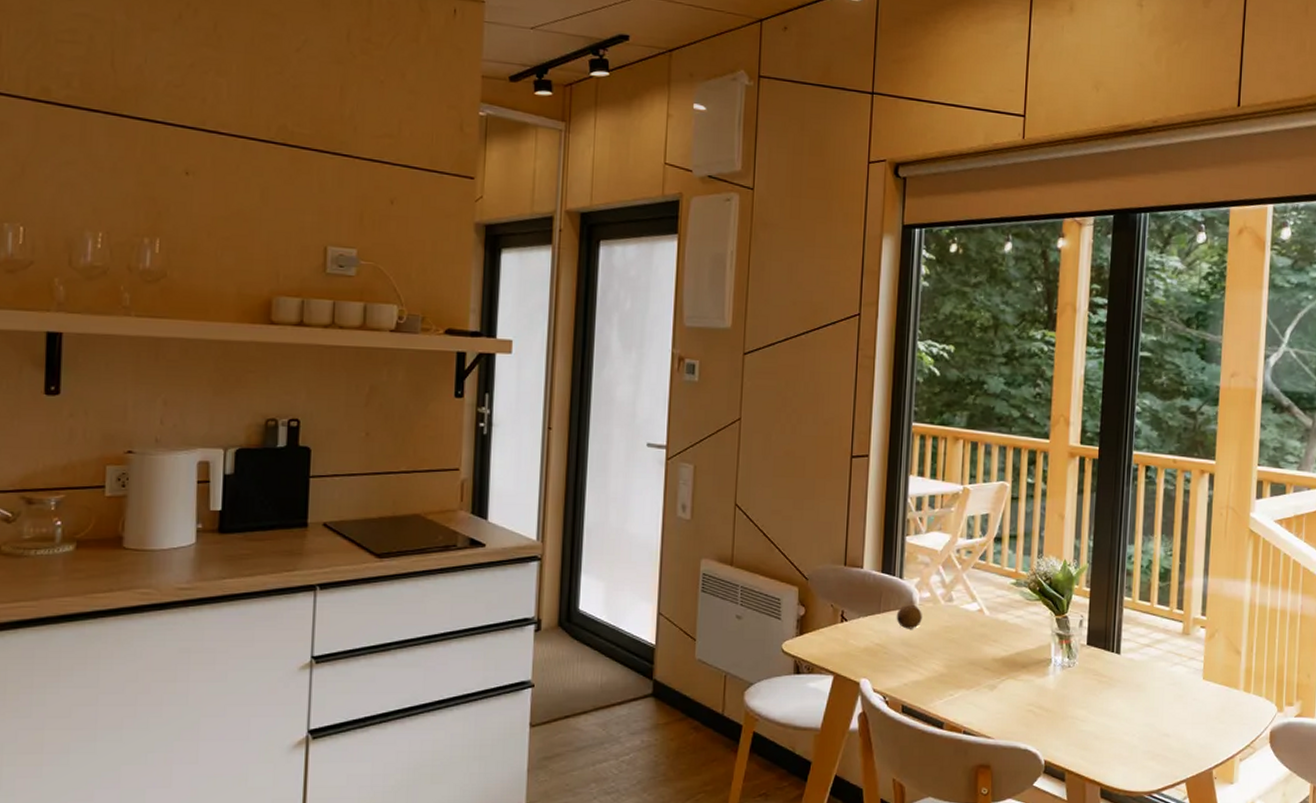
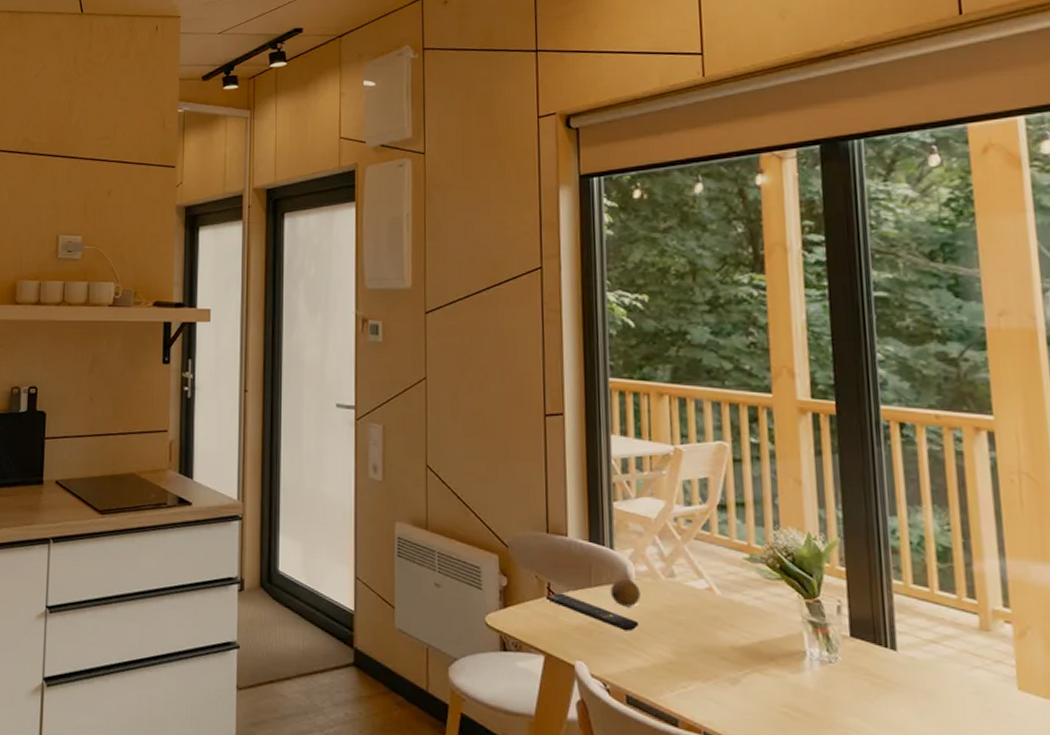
remote control: none [838,619,918,650] -> present [545,593,639,631]

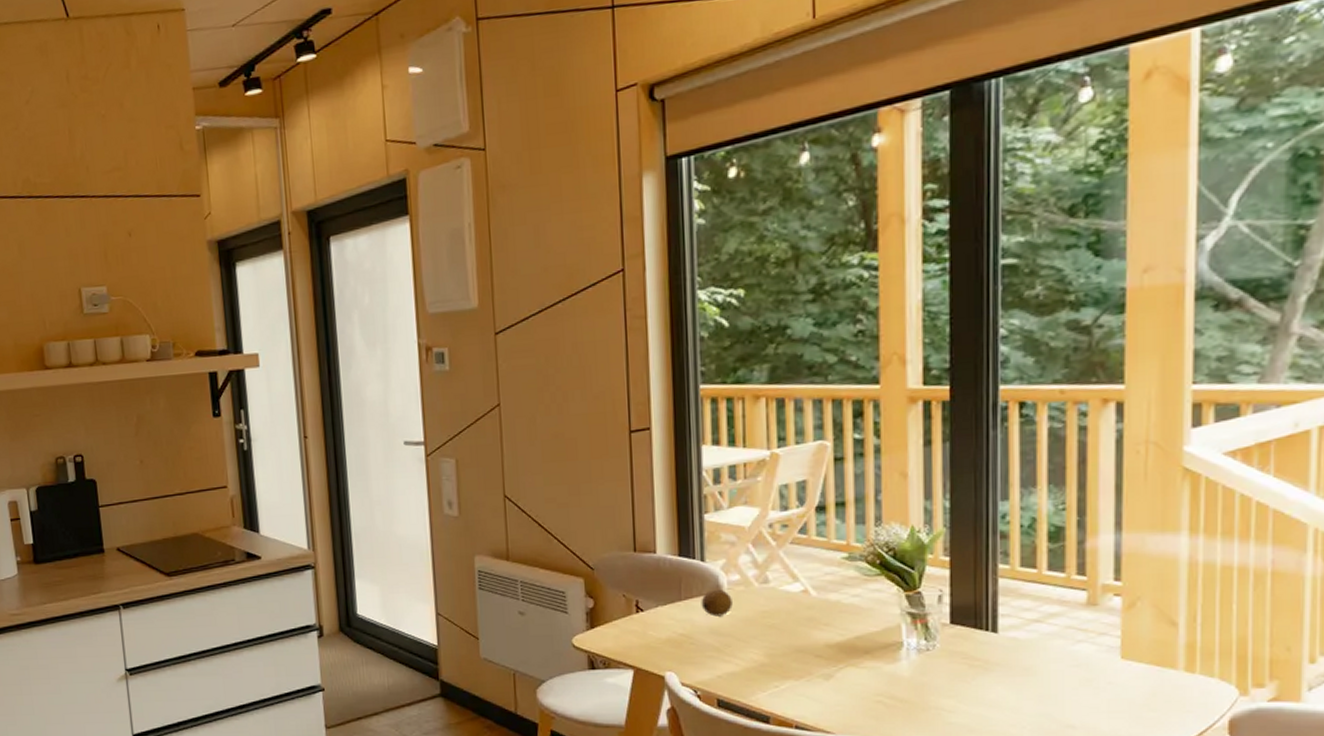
remote control: present [545,593,639,631] -> none [633,609,731,640]

